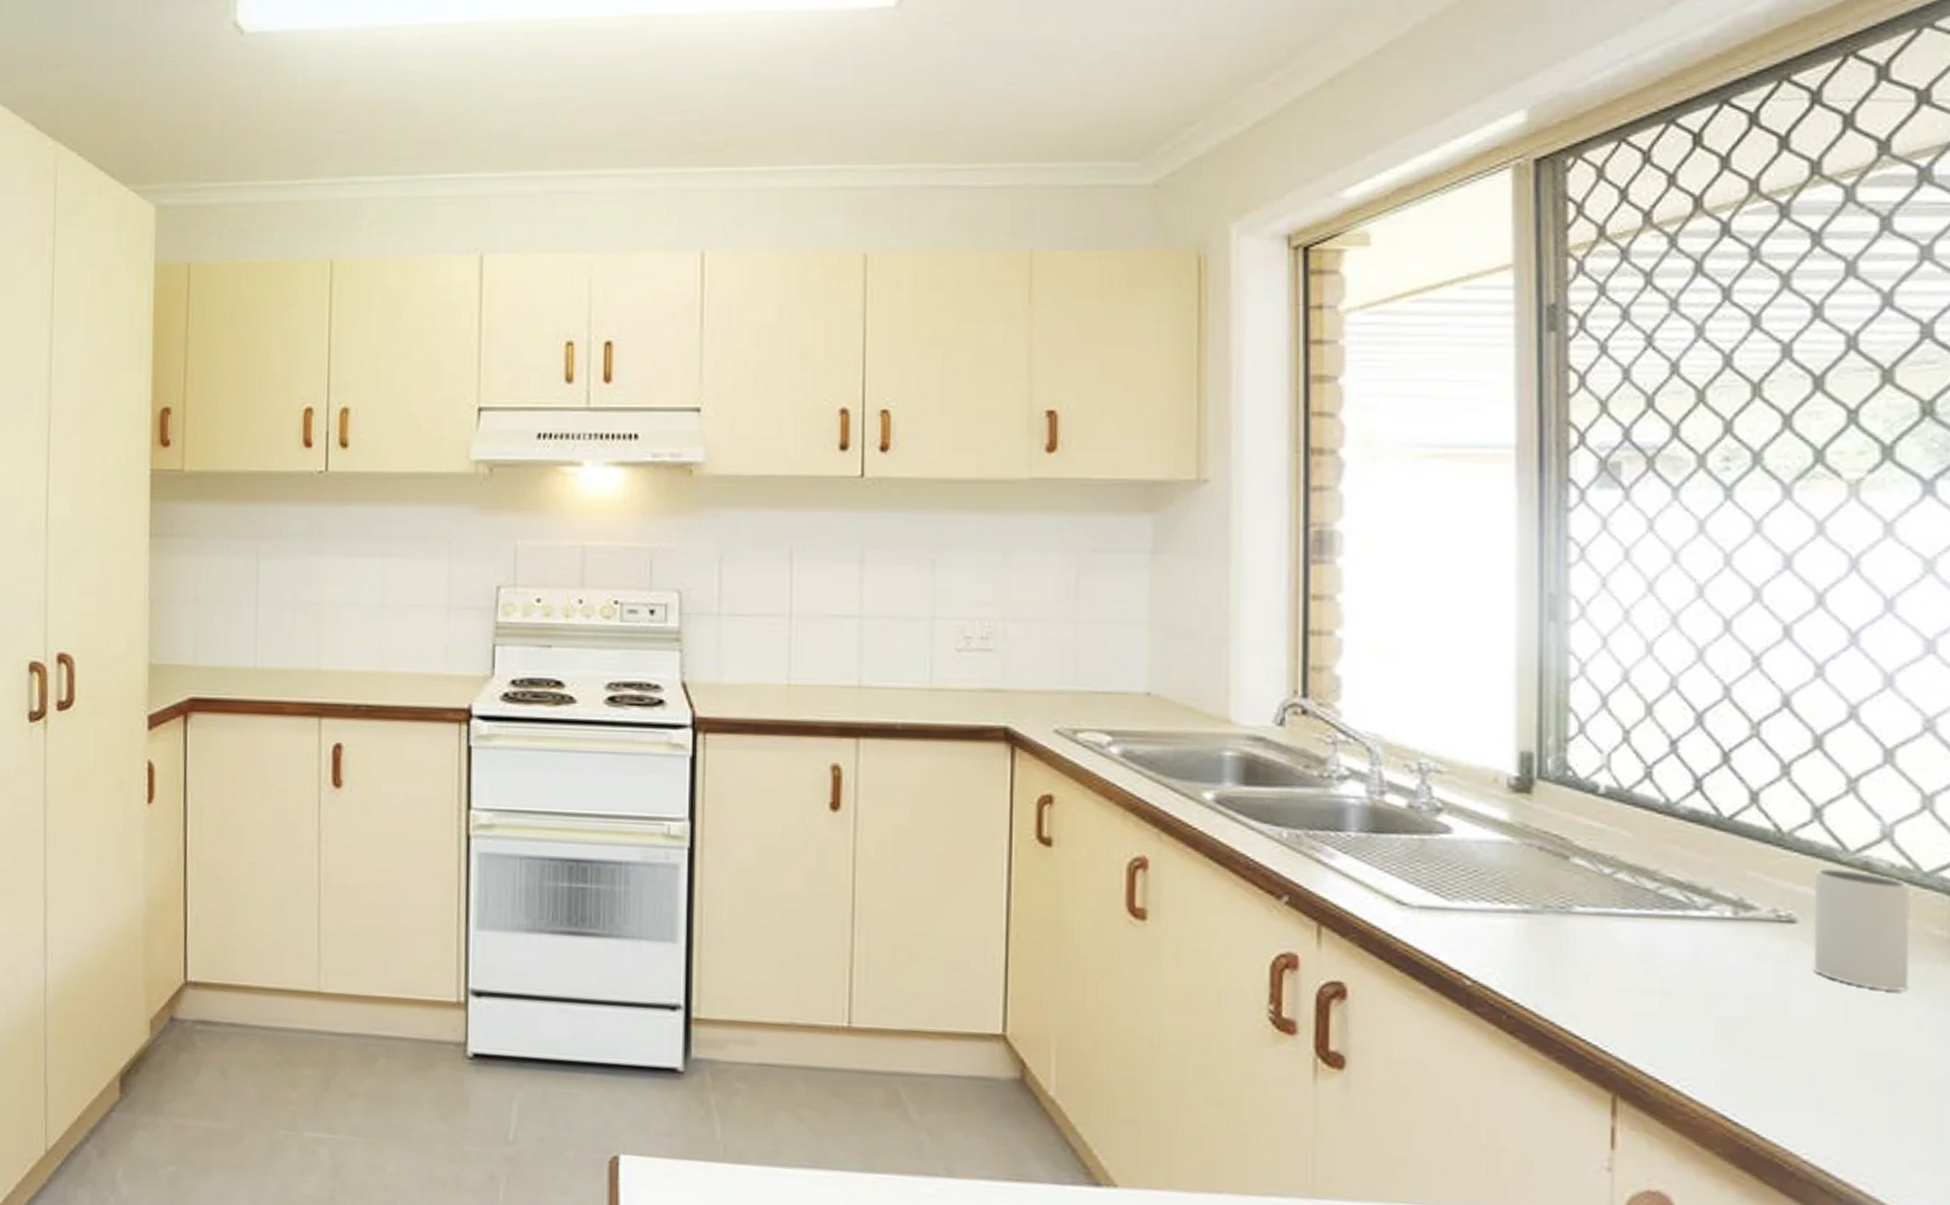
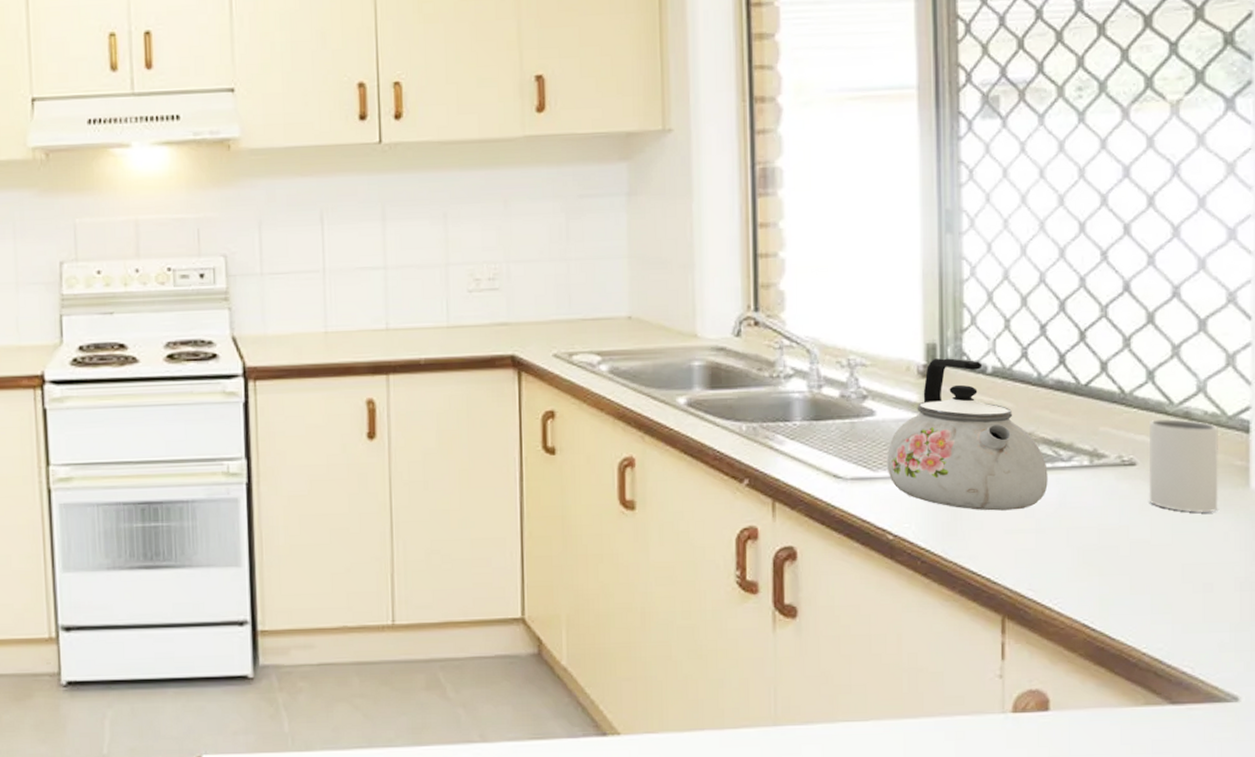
kettle: none [1465,771,1677,965] -> present [886,358,1048,511]

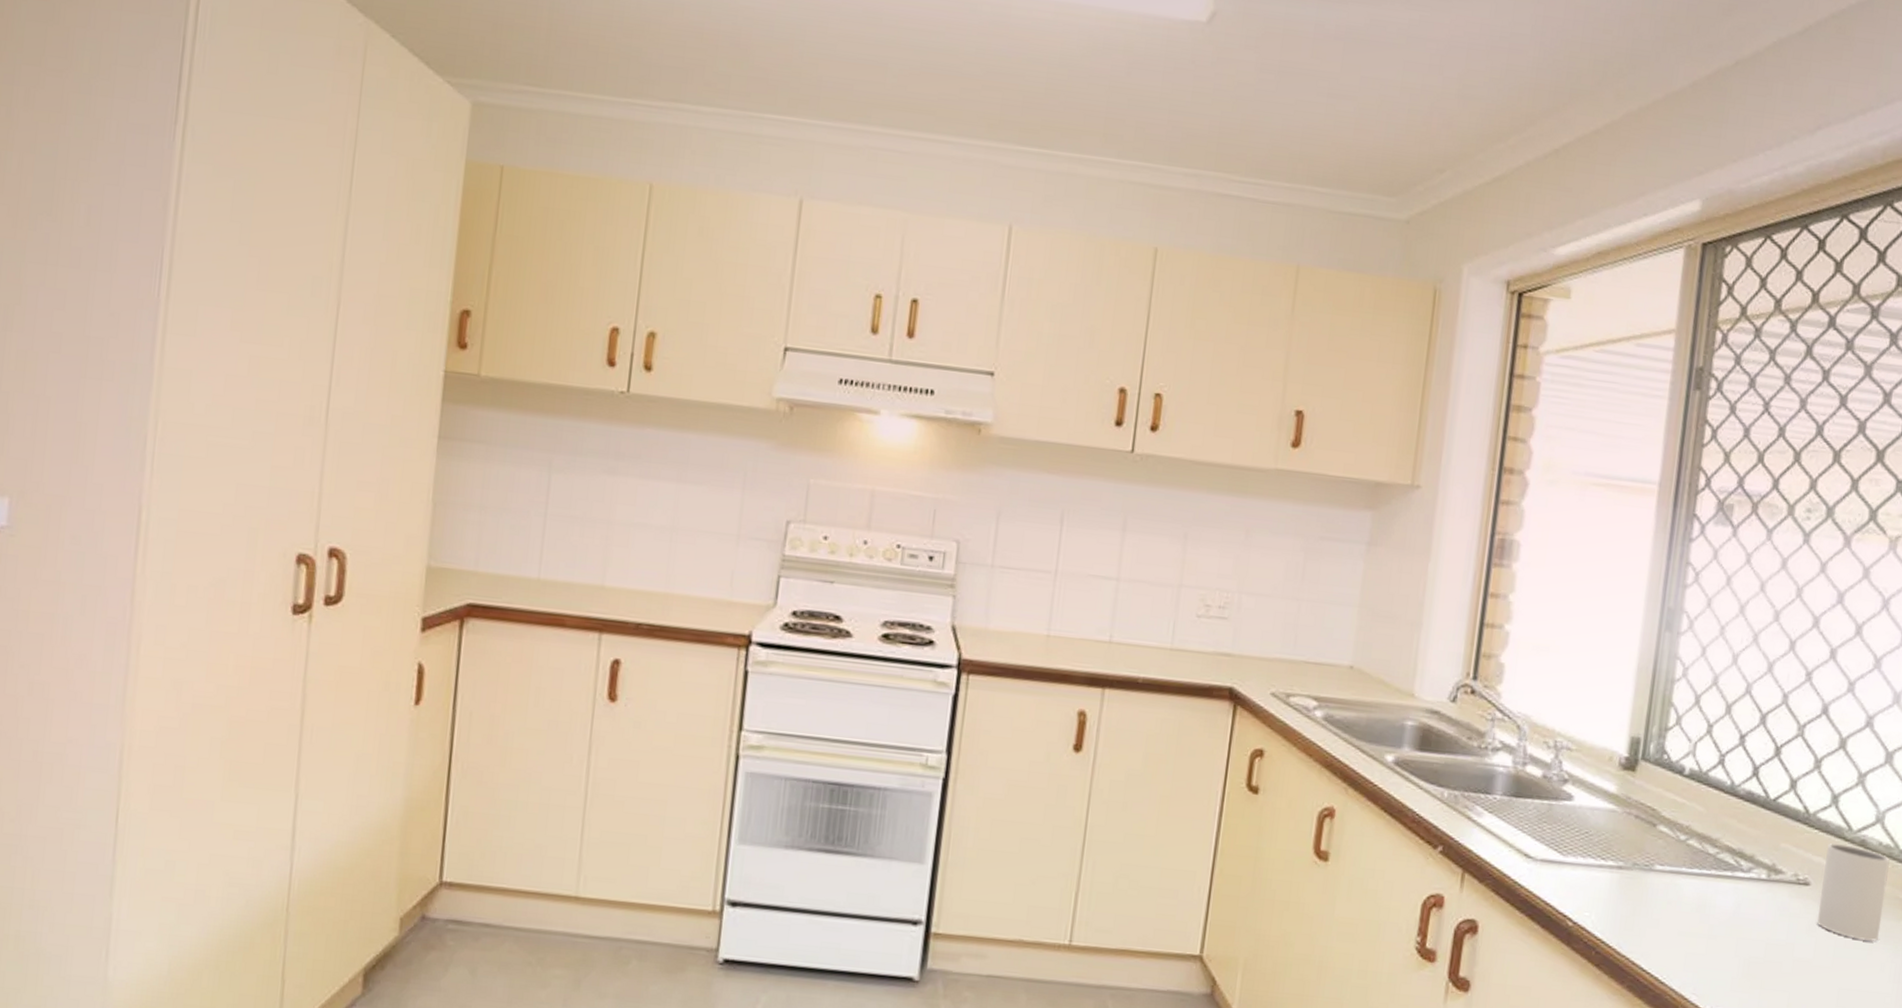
kettle: present [886,358,1048,511] -> none [1577,753,1727,914]

